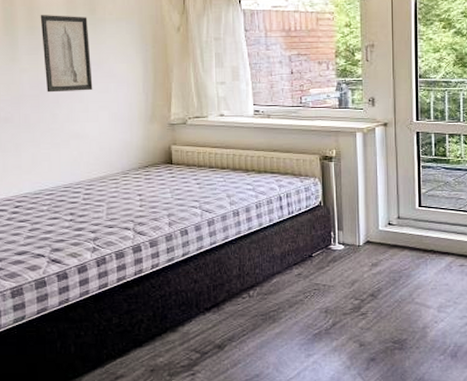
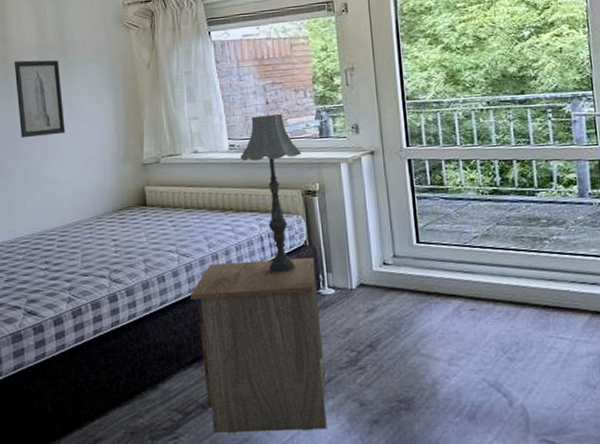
nightstand: none [211,216,332,371] -> present [190,257,327,434]
table lamp: none [264,84,321,230] -> present [241,114,301,273]

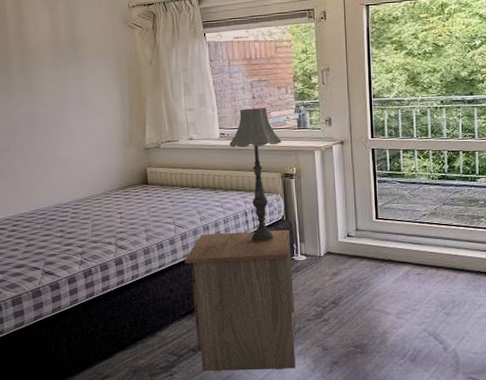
wall art: present [14,60,65,138] -> none [30,55,77,124]

